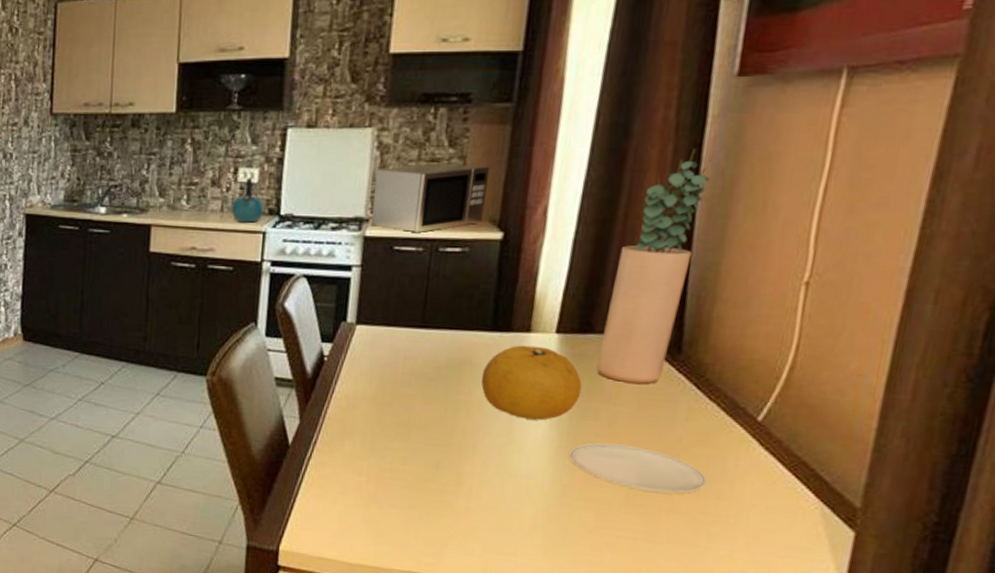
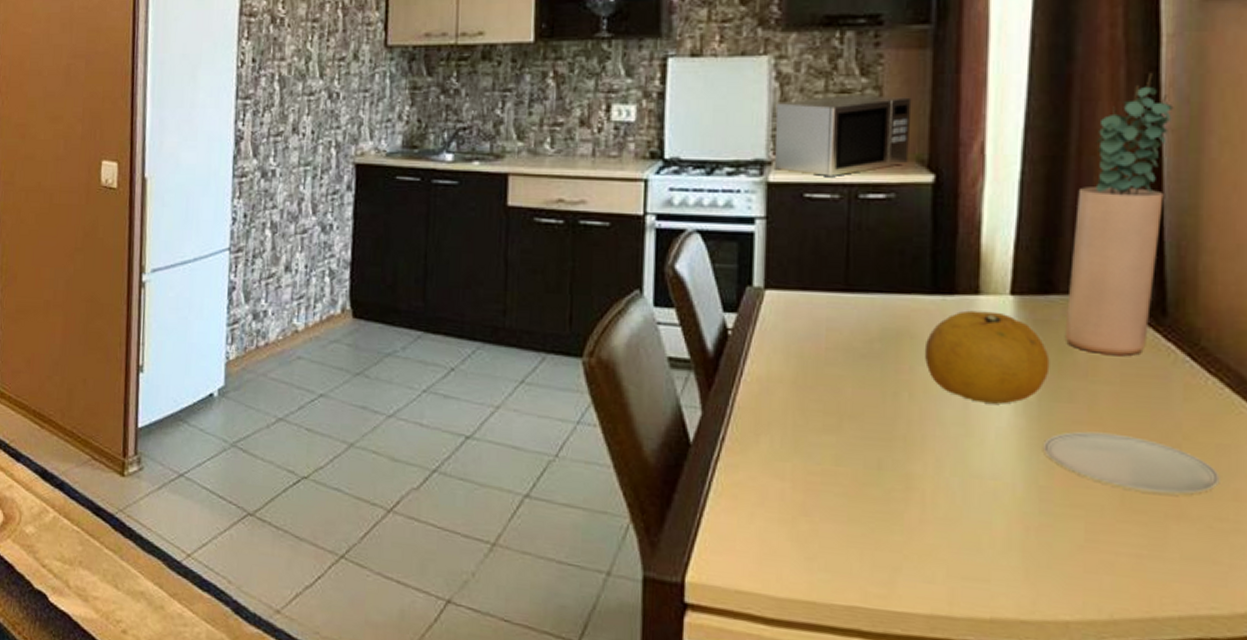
kettle: present [231,178,265,223] -> none [605,116,646,169]

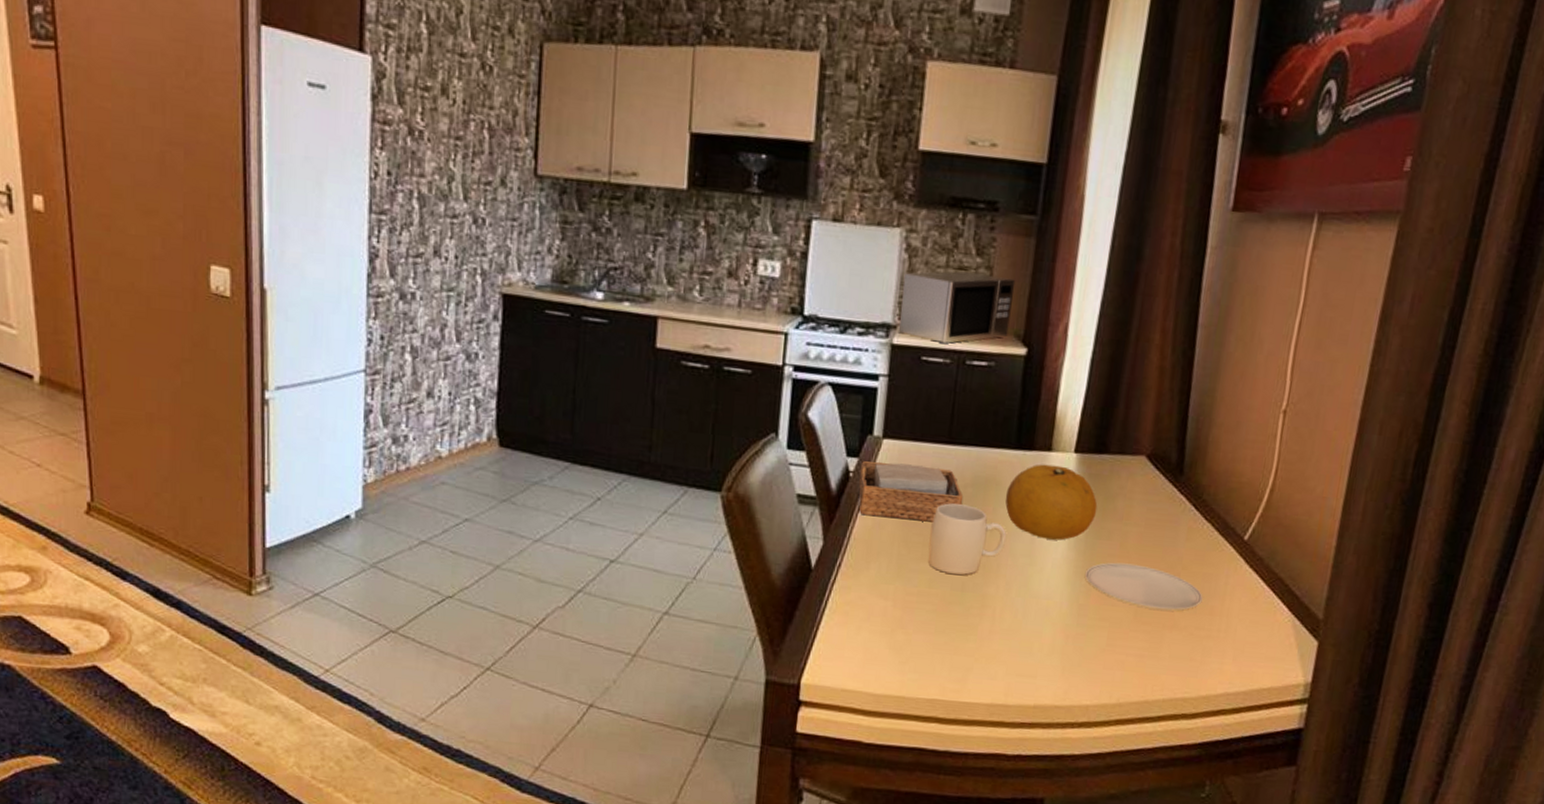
napkin holder: none [739,316,870,386] -> present [858,461,964,522]
mug: none [831,362,931,450] -> present [928,503,1007,575]
vase: present [1064,72,1174,355] -> none [1110,277,1209,505]

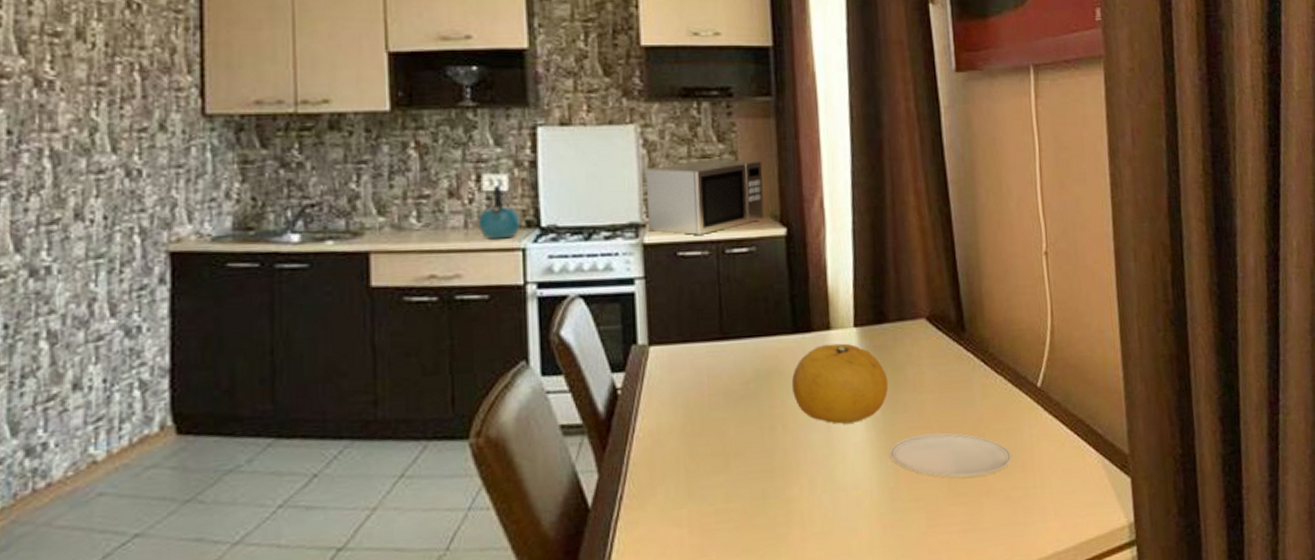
kettle: none [750,271,787,322] -> present [478,186,521,239]
napkin holder: present [858,461,964,522] -> none [628,367,748,436]
mug: present [928,503,1007,575] -> none [717,402,801,483]

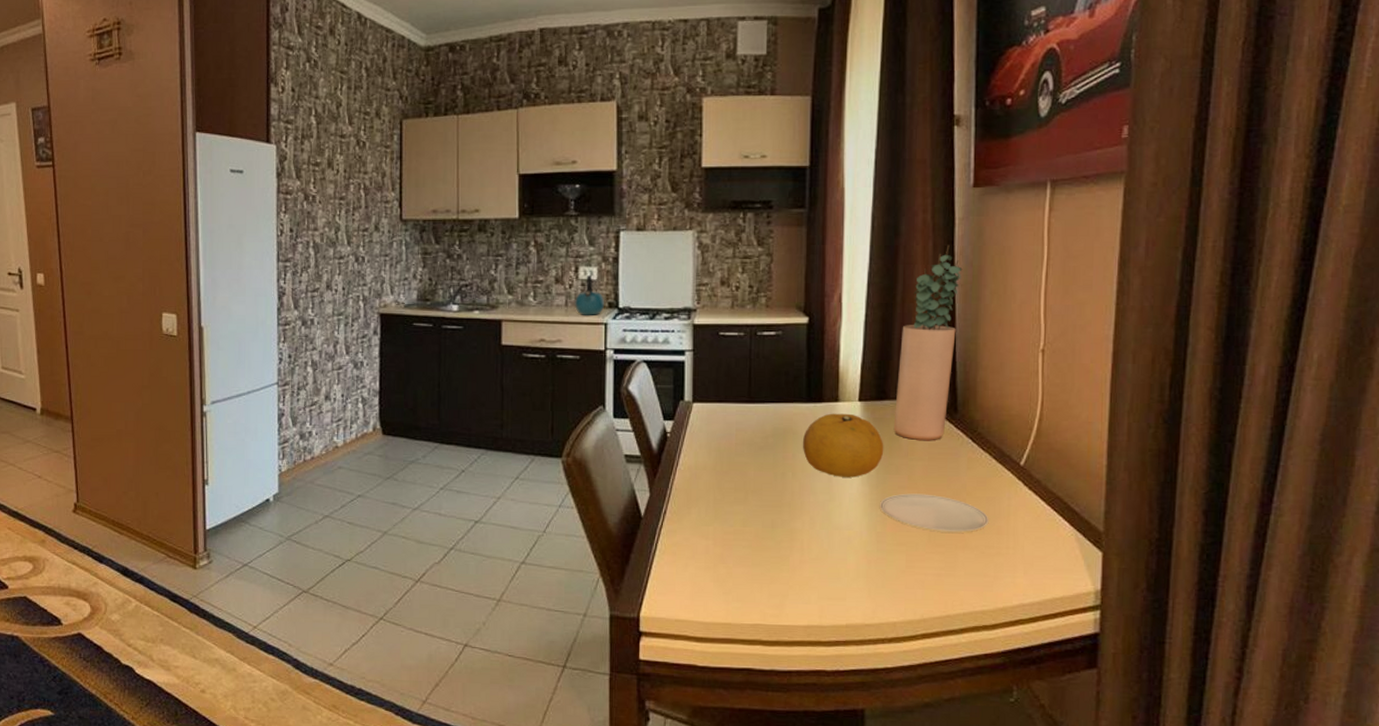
microwave: present [645,158,764,235] -> none [698,259,793,319]
vase: none [895,136,955,369] -> present [893,244,963,440]

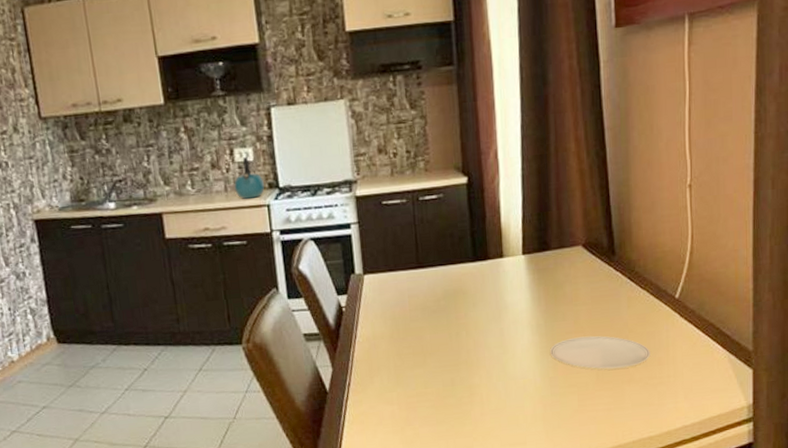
fruit: present [802,413,884,478] -> none [472,267,550,330]
vase: present [893,244,963,440] -> none [557,89,611,286]

